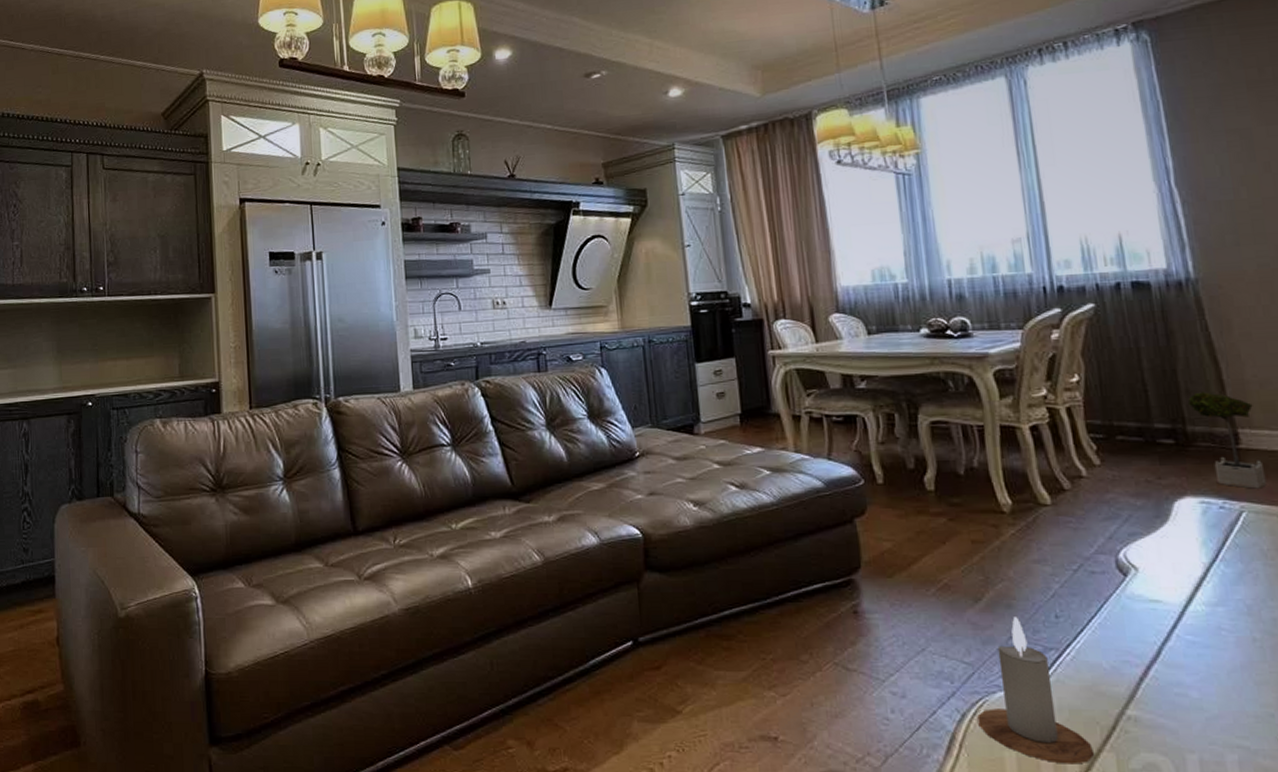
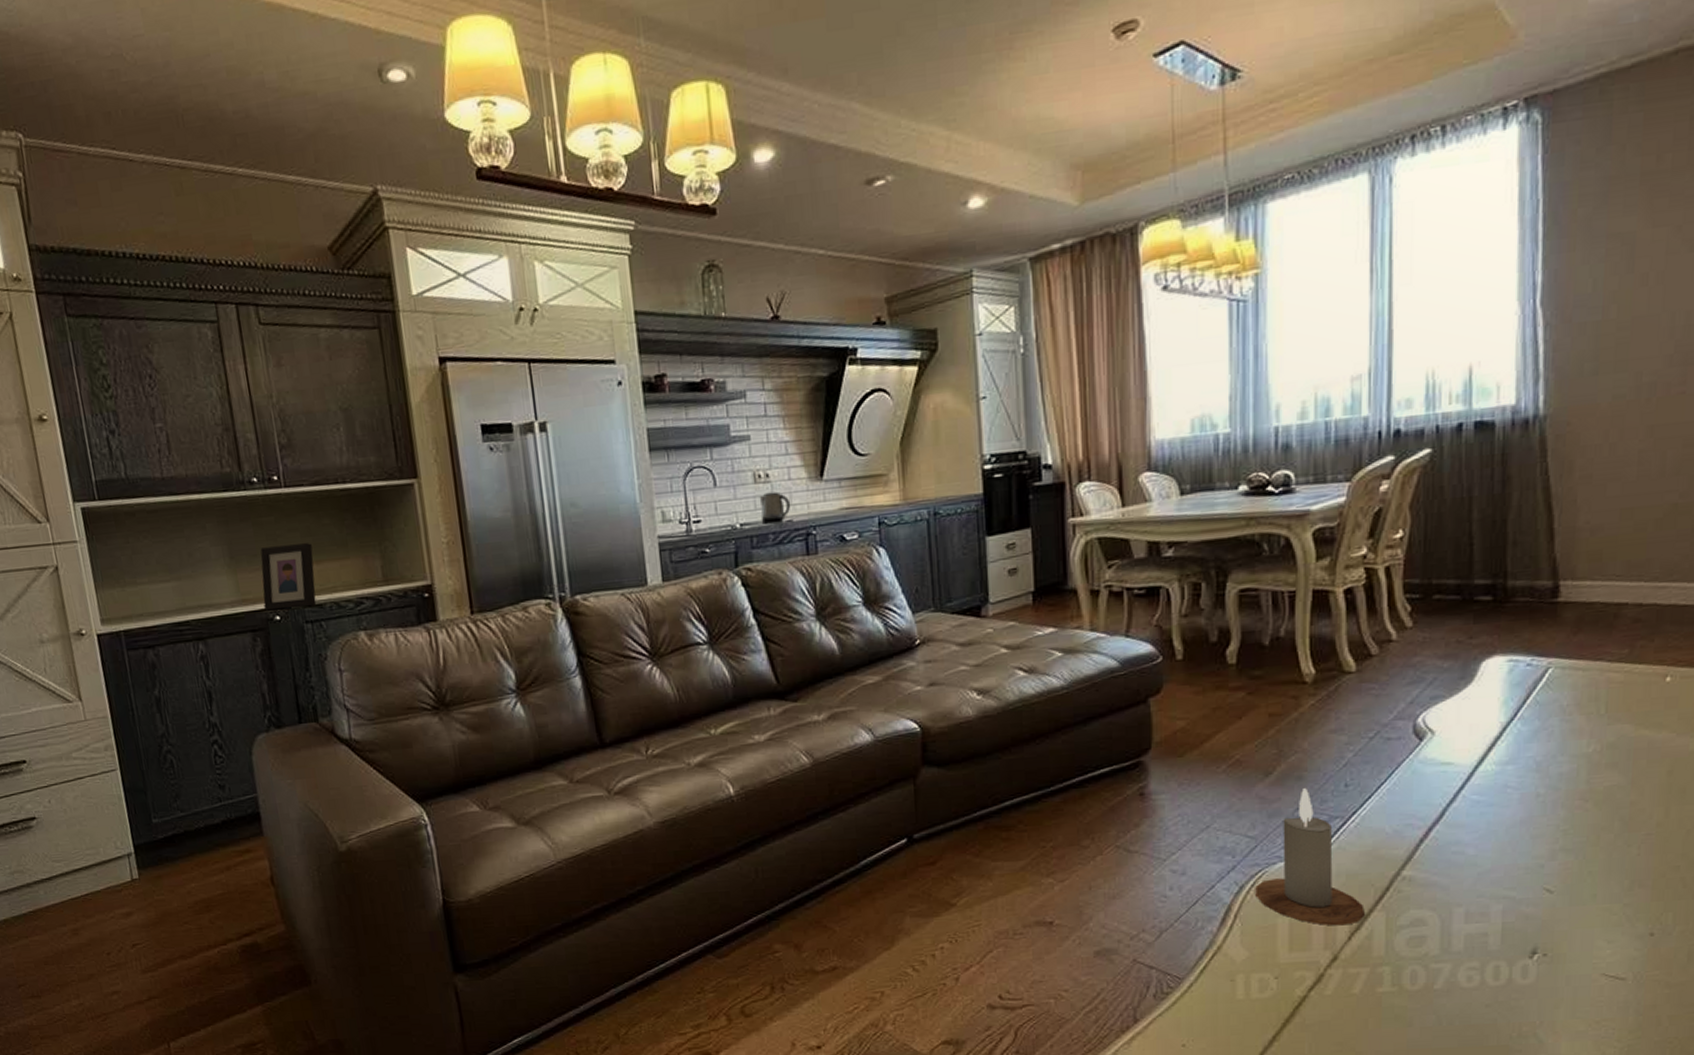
picture frame: none [80,342,125,397] -> present [260,543,317,611]
kettle: none [497,317,525,345] -> present [759,491,791,525]
potted tree: present [1188,392,1267,489] -> none [1514,542,1580,644]

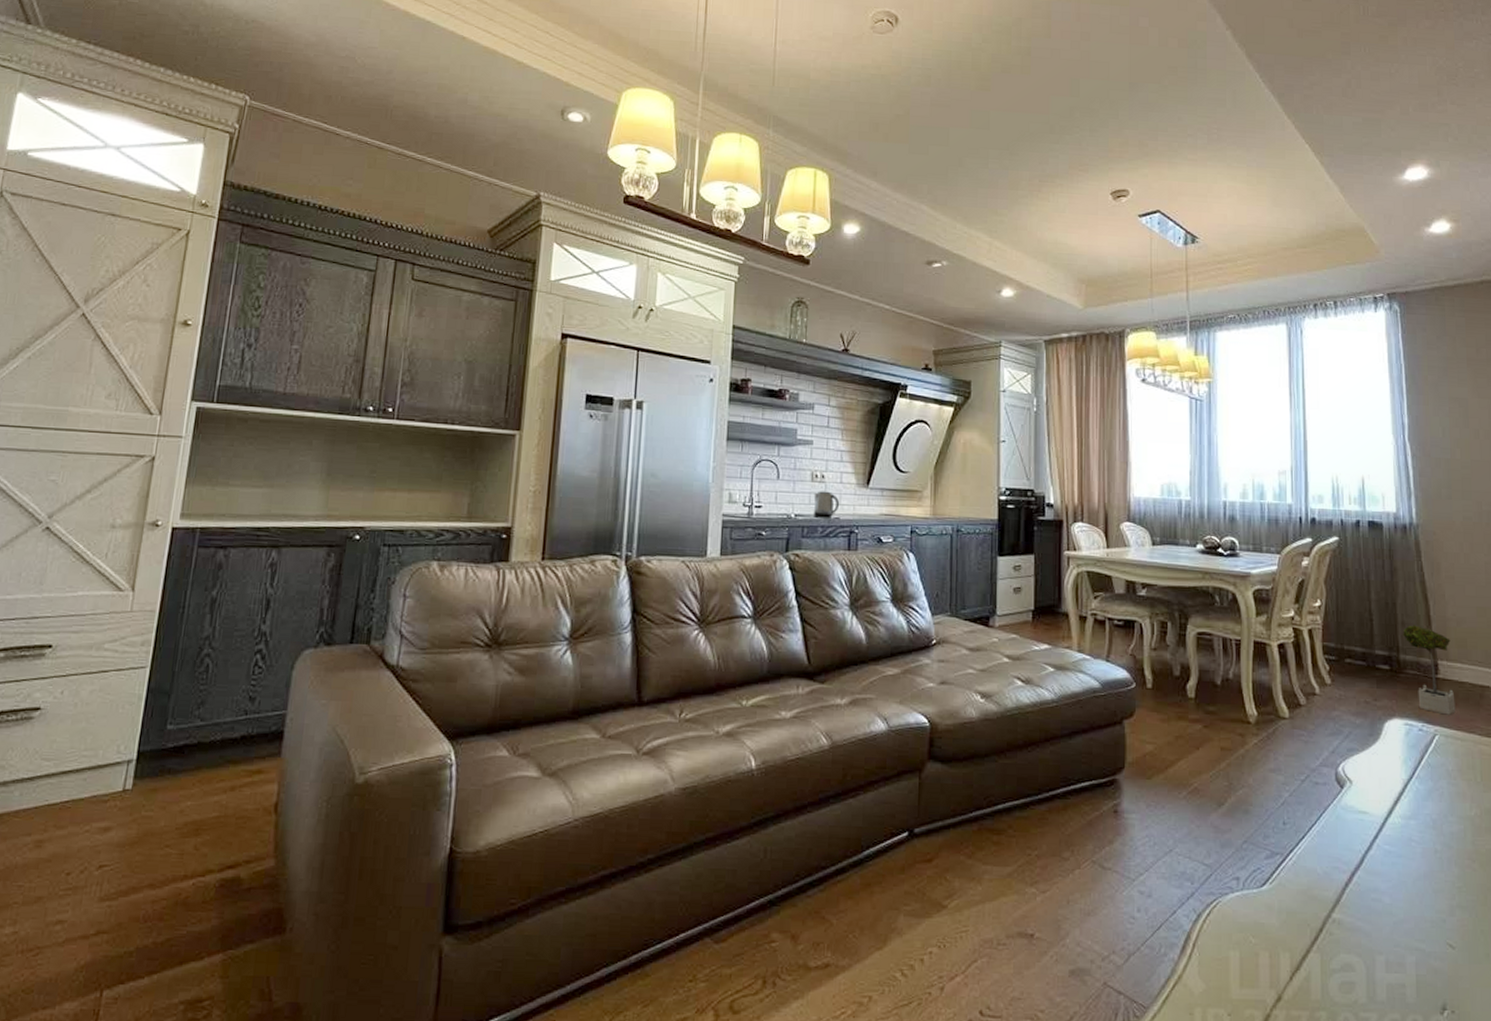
picture frame: present [260,543,317,611] -> none [347,470,408,531]
candle: present [1255,788,1366,926] -> none [1211,822,1304,964]
potted tree: none [1514,542,1580,644] -> present [1403,625,1456,715]

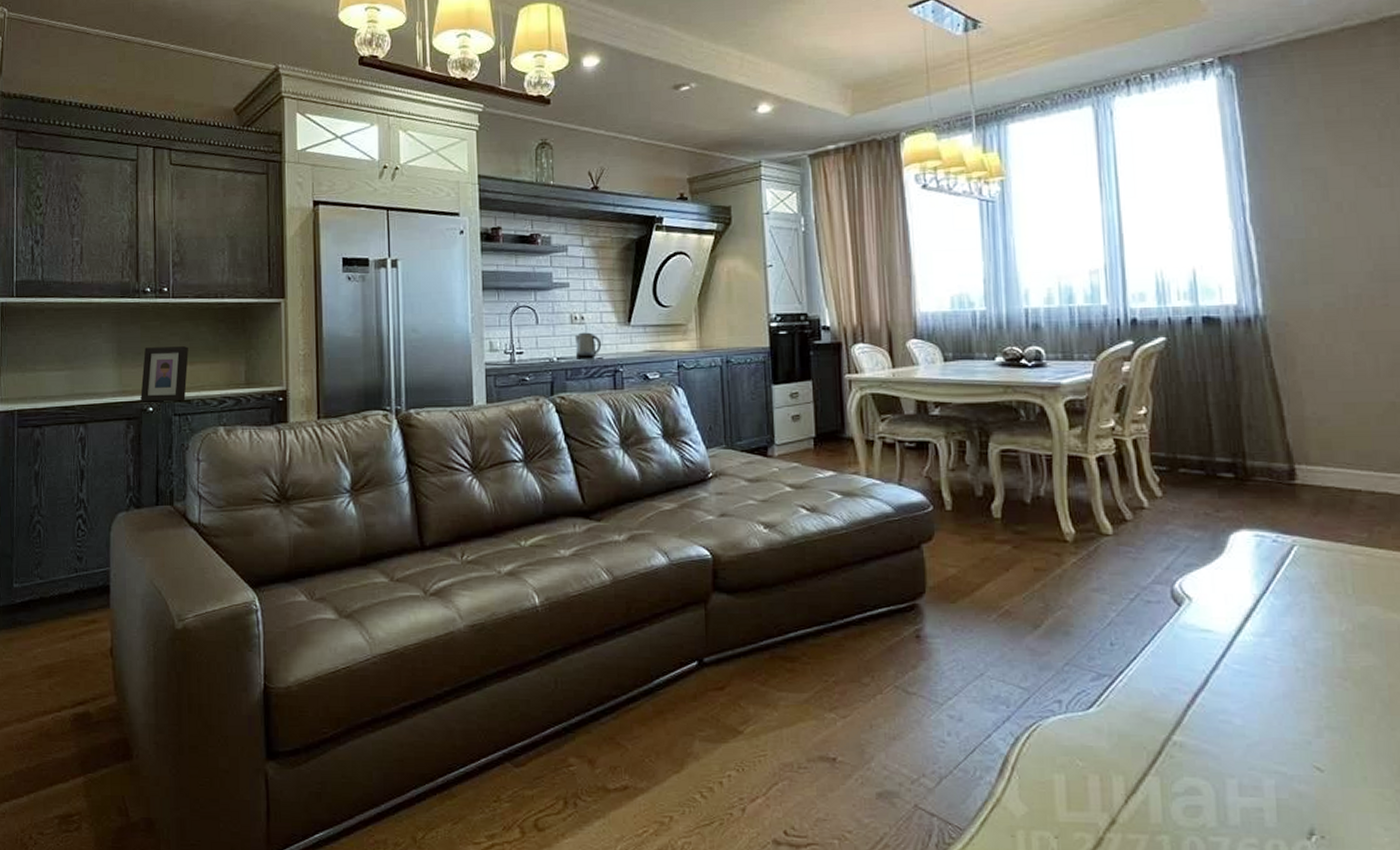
picture frame: none [347,470,408,531] -> present [140,346,189,402]
potted tree: present [1403,625,1456,715] -> none [1250,427,1319,524]

